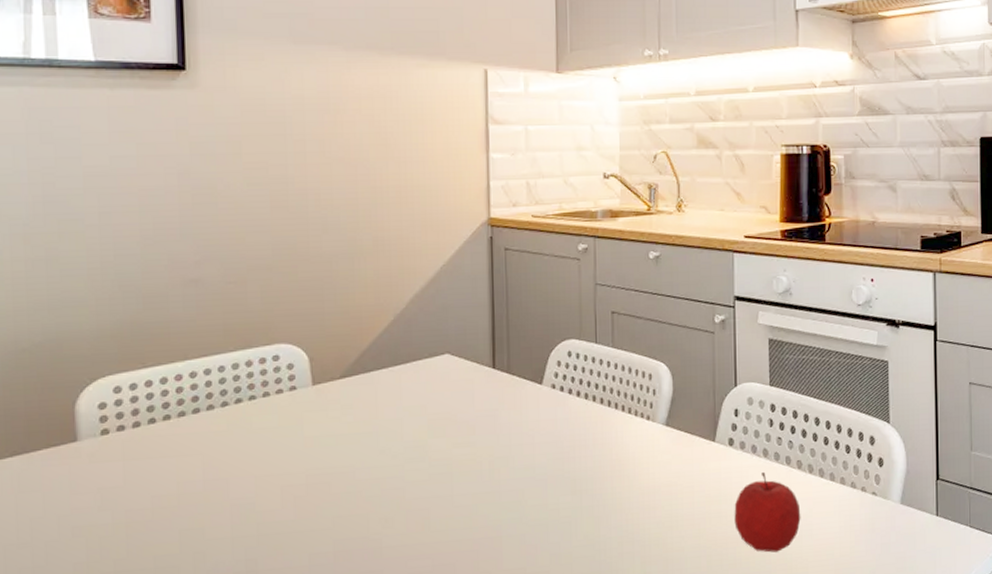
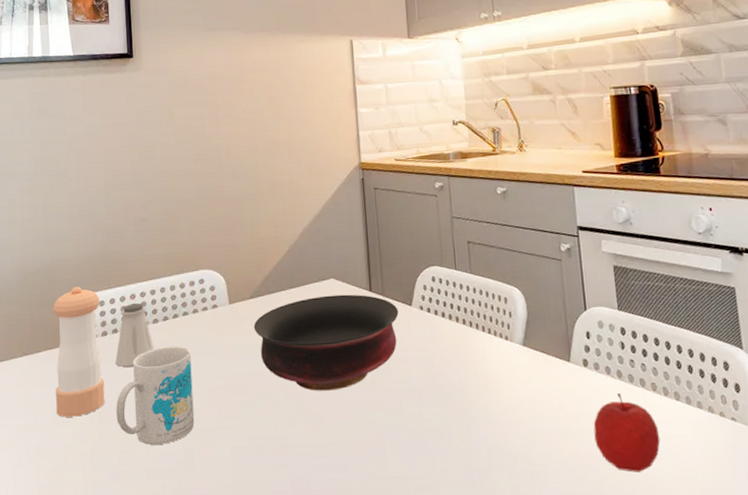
pepper shaker: none [60,365,136,531] -> present [53,286,105,417]
saltshaker: none [151,385,208,465] -> present [115,302,154,367]
mug: none [151,436,261,558] -> present [116,345,195,445]
bowl: none [344,371,526,484] -> present [253,294,399,391]

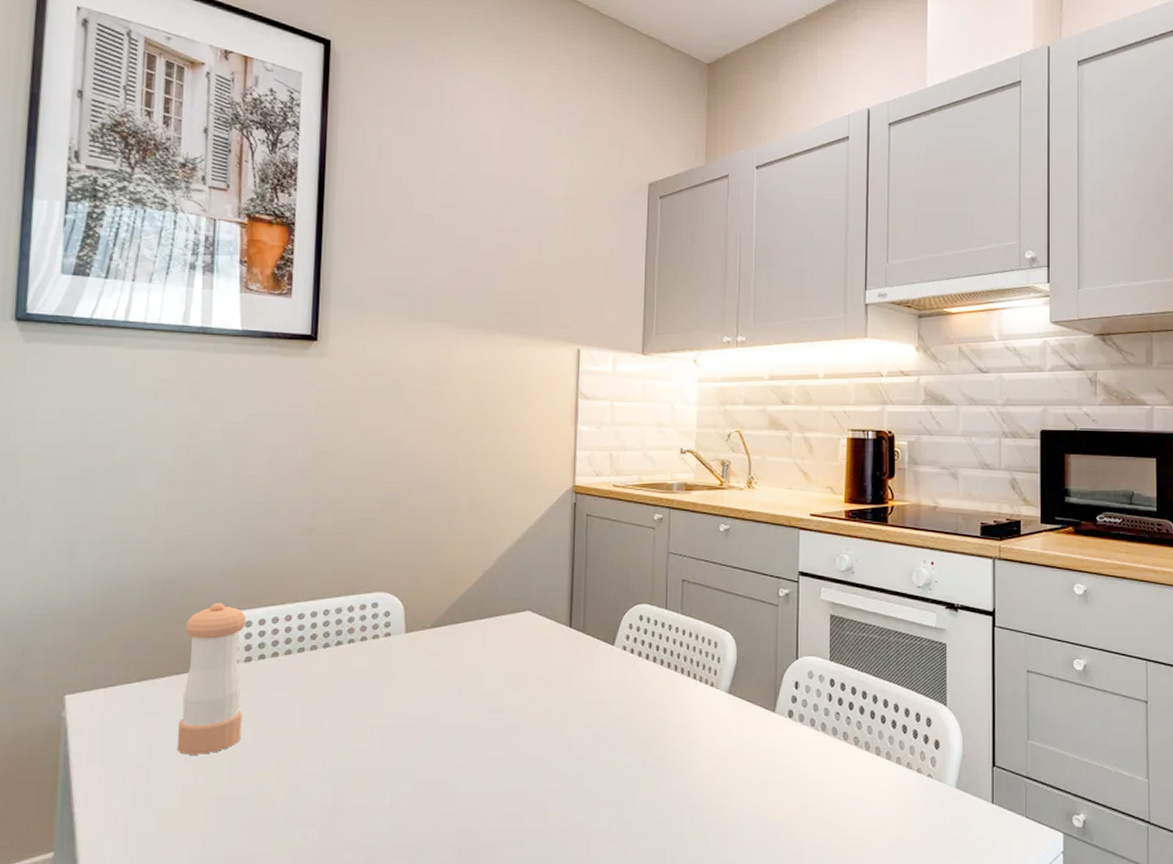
saltshaker: present [115,302,154,367] -> none [258,625,309,698]
mug: present [116,345,195,445] -> none [253,677,353,789]
bowl: present [253,294,399,391] -> none [432,629,599,734]
apple: present [593,392,661,472] -> none [791,745,856,828]

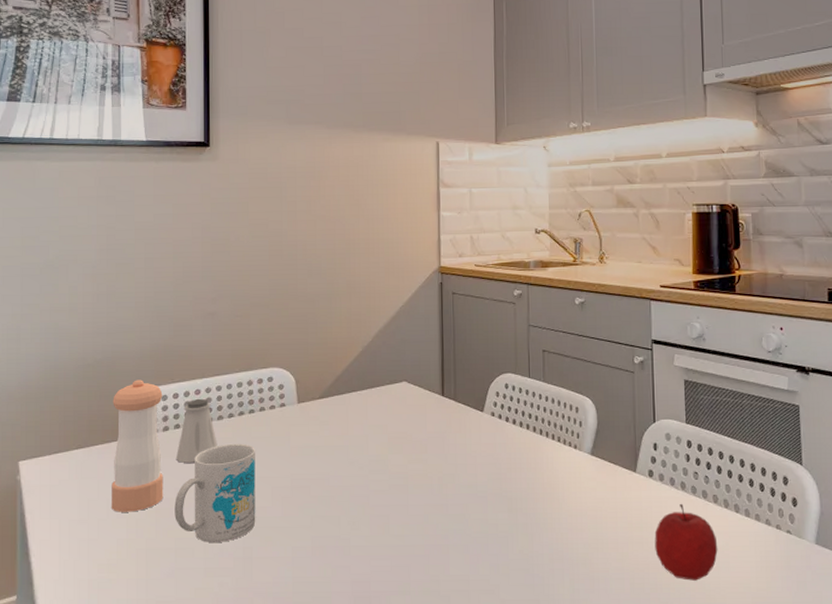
mug: none [253,677,353,789] -> present [174,443,256,542]
saltshaker: none [258,625,309,698] -> present [175,398,218,463]
apple: none [791,745,856,828] -> present [654,503,718,581]

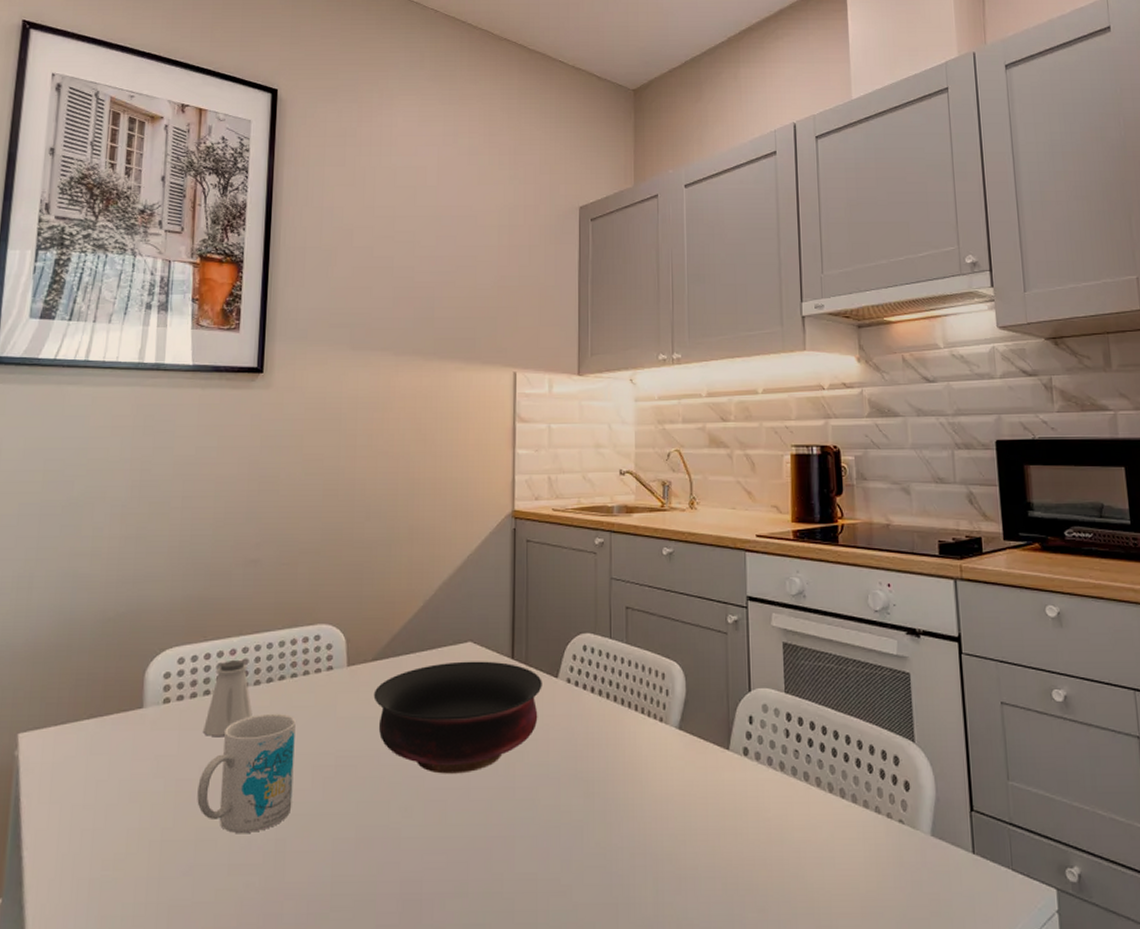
pepper shaker: present [112,379,163,512] -> none [123,637,193,796]
bowl: none [322,398,470,493] -> present [373,661,542,774]
apple: present [654,503,718,581] -> none [750,786,822,880]

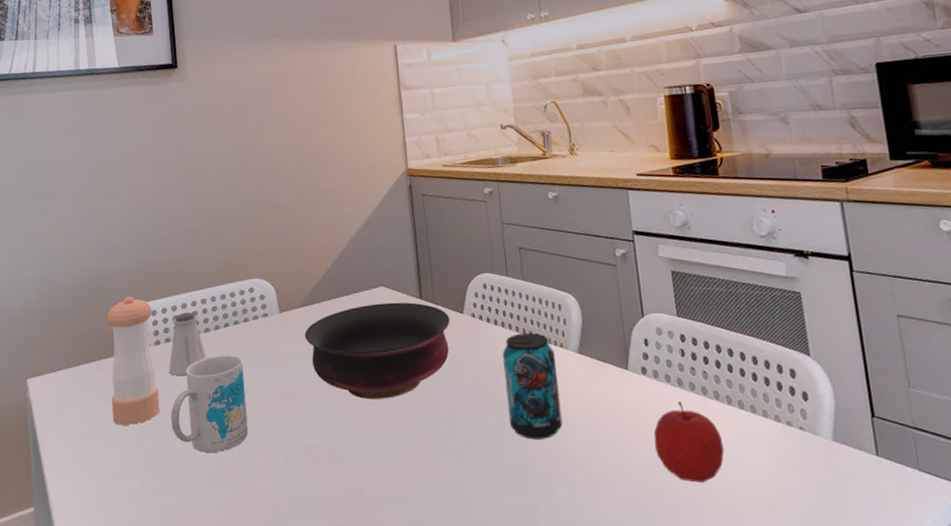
pepper shaker: none [123,637,193,796] -> present [107,296,160,425]
beverage can: none [596,703,654,826] -> present [502,332,563,440]
apple: none [750,786,822,880] -> present [653,401,725,483]

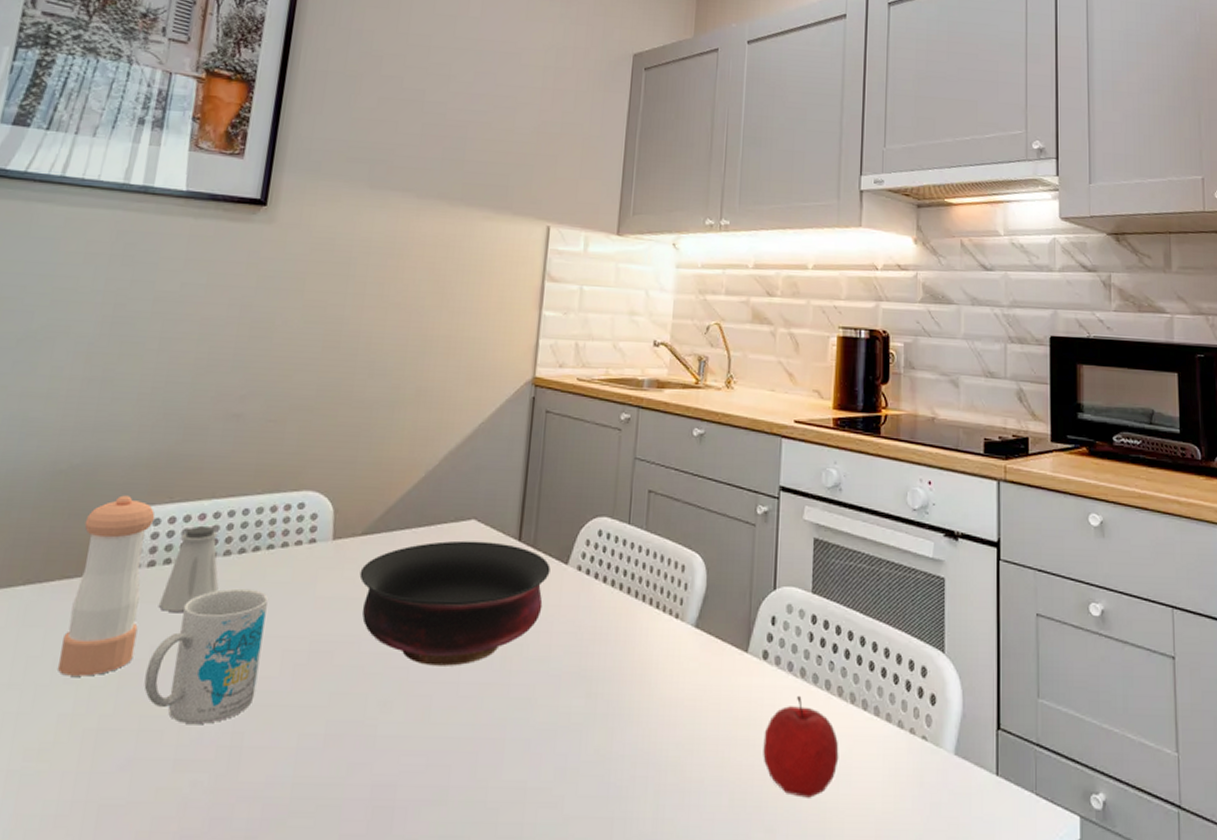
beverage can: present [502,332,563,440] -> none [598,596,668,733]

